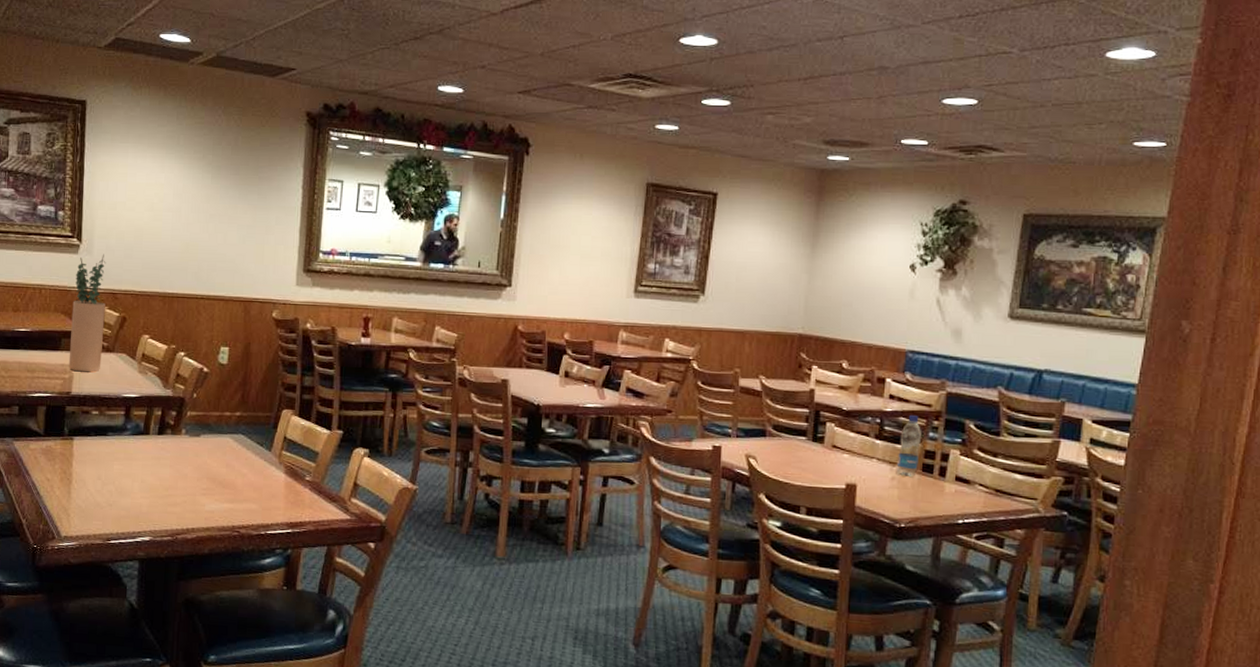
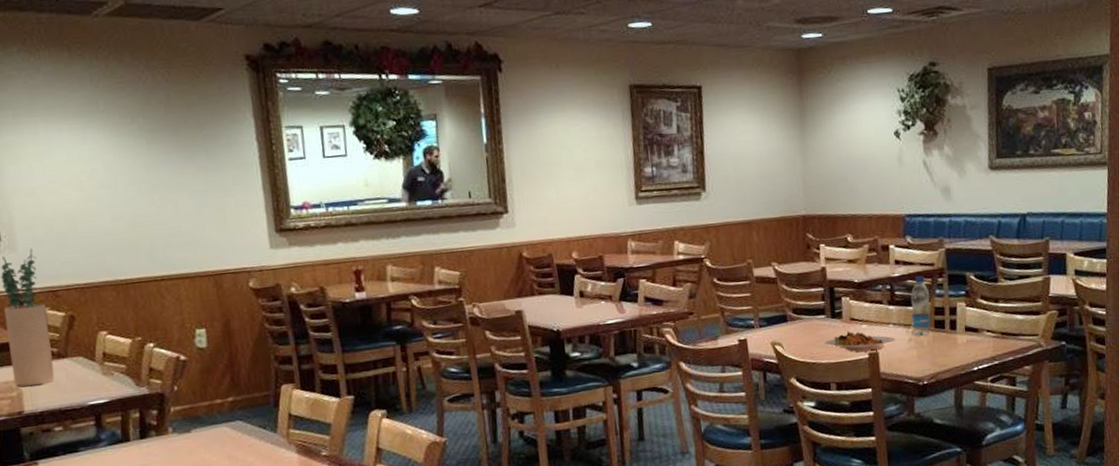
salad: none [801,457,878,483] -> present [824,331,896,353]

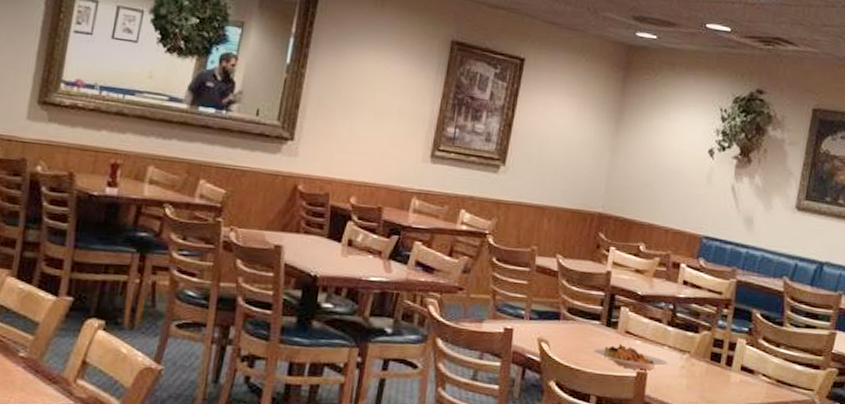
bottle: present [910,275,931,337] -> none [685,301,712,367]

